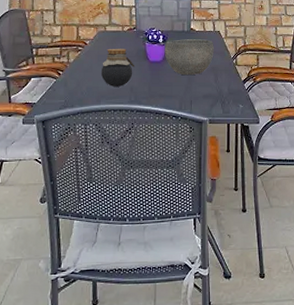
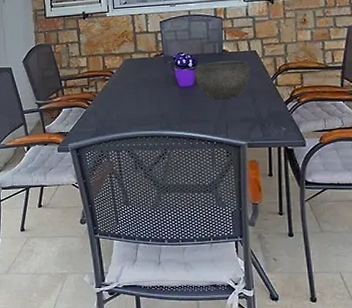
jar: present [100,48,135,87] -> none [129,75,165,114]

